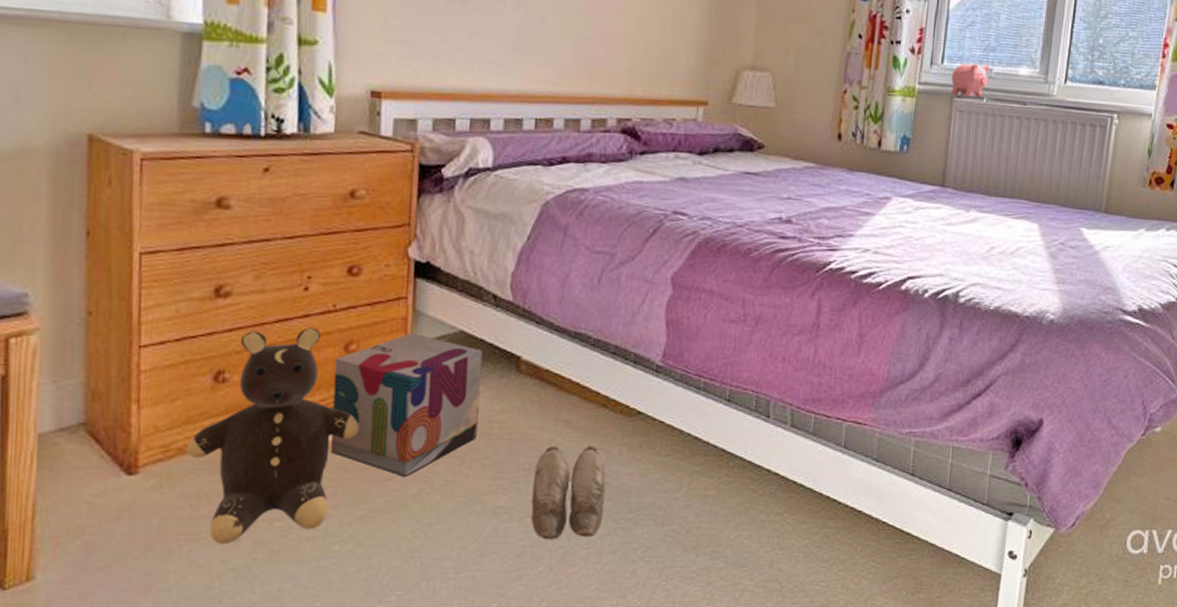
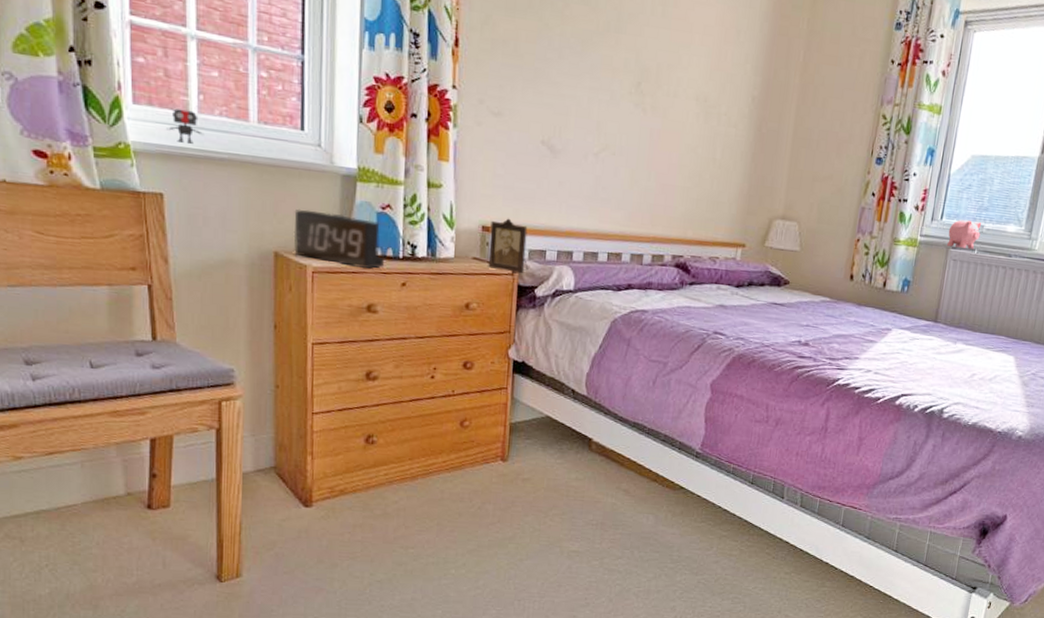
alarm clock: none [115,77,241,151] -> present [293,209,385,269]
teddy bear: present [186,327,360,544] -> none [346,406,471,563]
letter cube: present [330,333,482,478] -> none [449,415,563,524]
photo frame: none [379,80,433,149] -> present [488,218,529,273]
slippers: present [531,446,606,540] -> none [597,508,654,579]

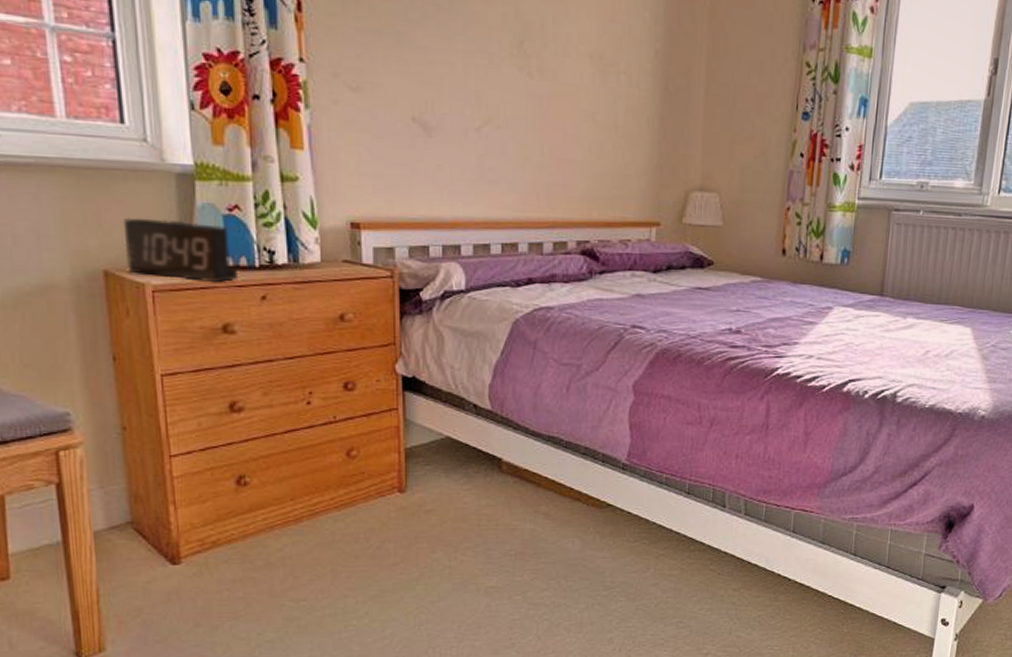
photo frame: present [488,218,529,273] -> none [361,211,410,274]
piggy bank: present [946,219,982,249] -> none [888,176,926,210]

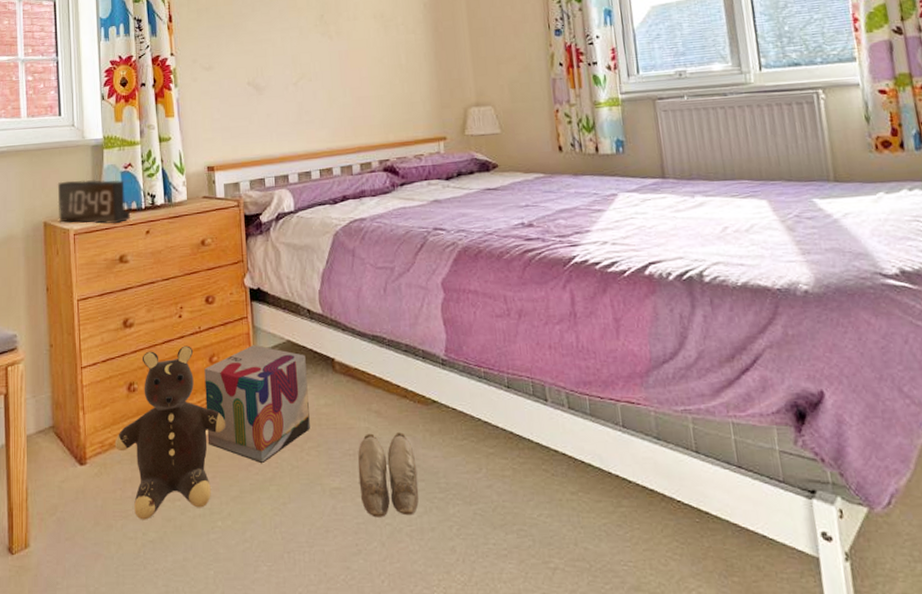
teddy bear: none [219,436,366,621] -> present [114,345,226,520]
letter cube: none [339,440,468,564] -> present [204,345,310,464]
slippers: none [518,534,583,614] -> present [358,432,419,518]

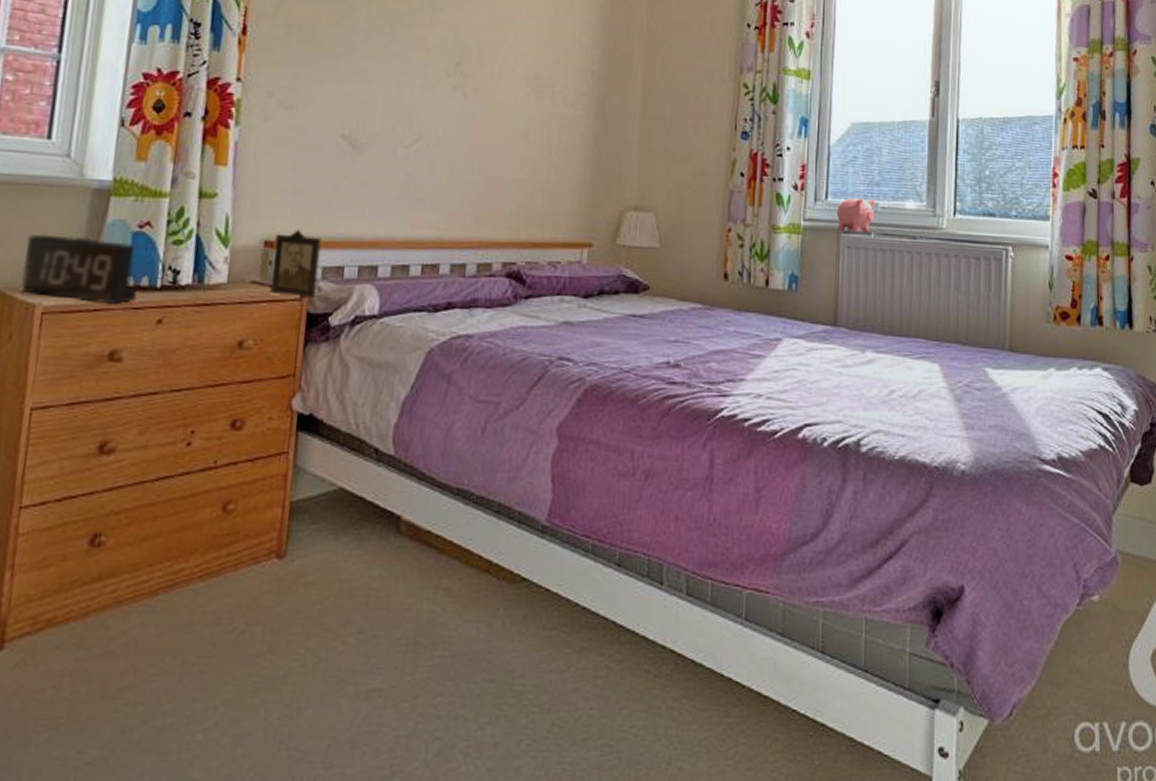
teddy bear: present [114,345,226,520] -> none [54,485,233,732]
letter cube: present [204,345,310,464] -> none [200,491,362,655]
photo frame: none [214,155,252,204] -> present [269,229,322,297]
slippers: present [358,432,419,518] -> none [407,618,488,729]
piggy bank: none [649,68,685,99] -> present [836,197,875,233]

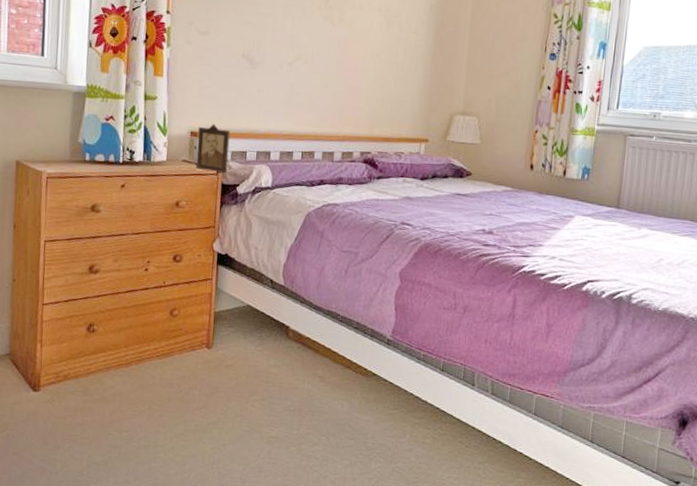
alarm clock: present [21,233,137,304] -> none [32,123,108,173]
piggy bank: present [836,197,875,233] -> none [624,107,659,136]

